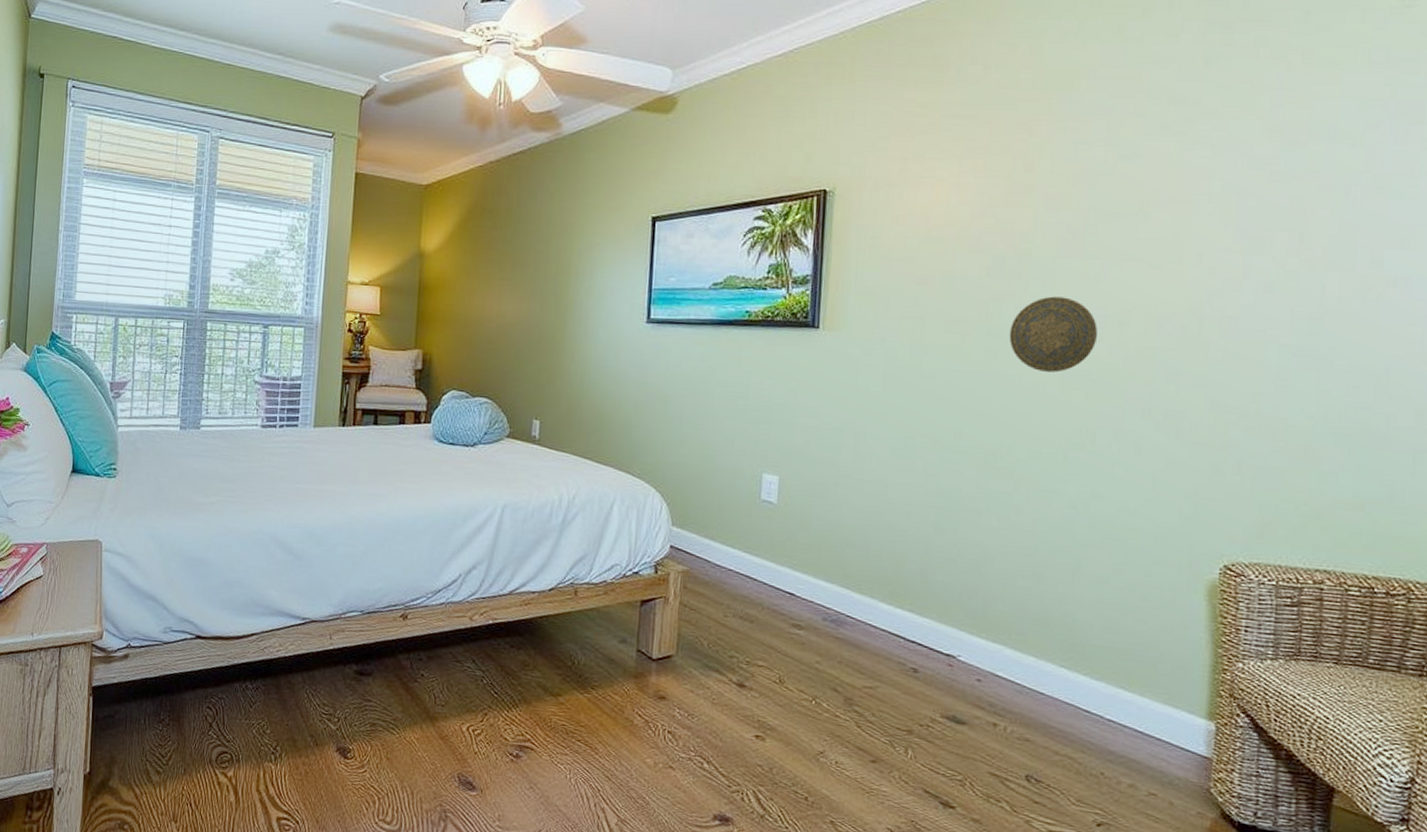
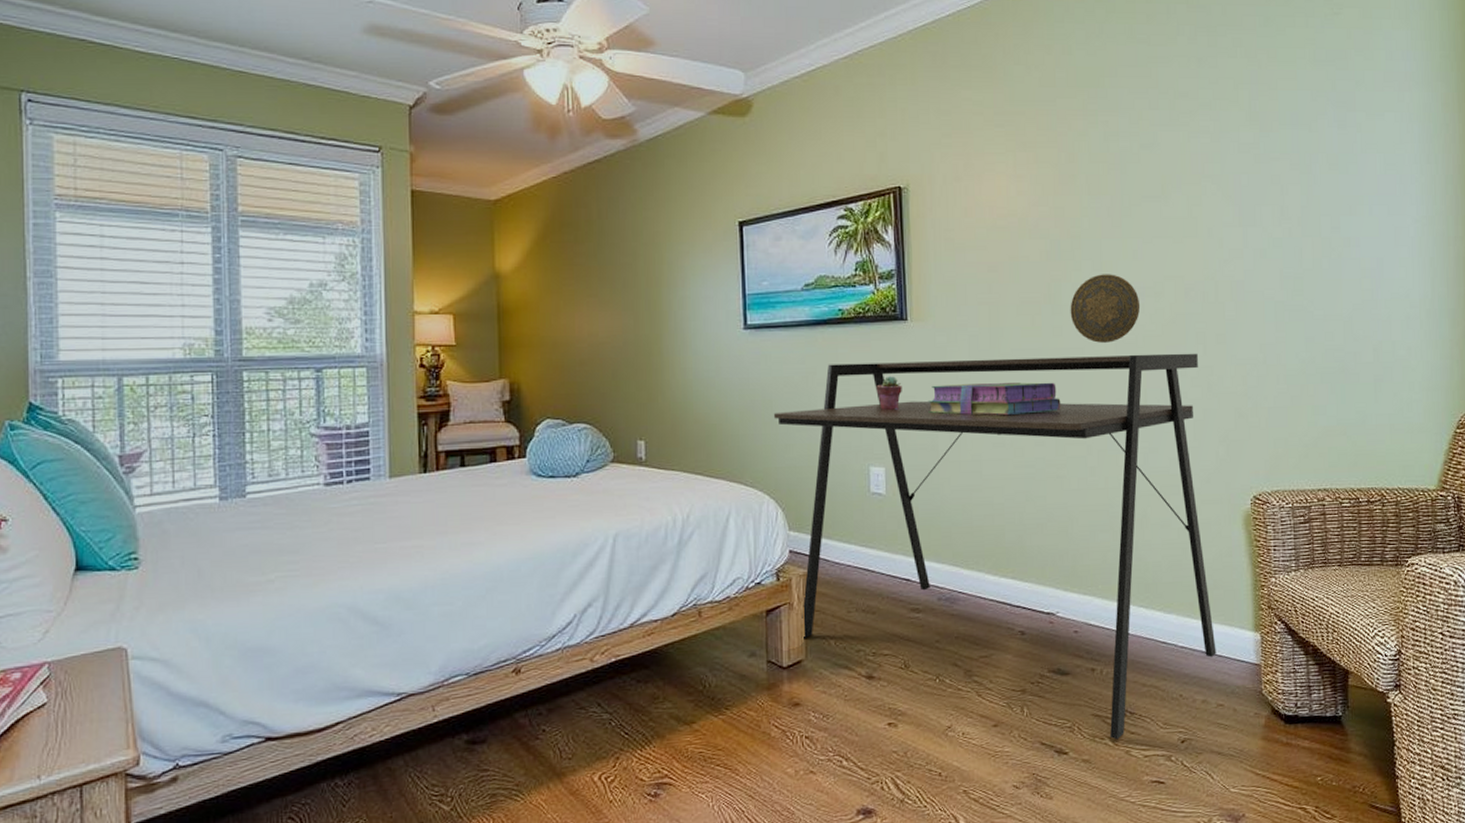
desk: none [667,365,1167,806] -> present [773,353,1216,740]
potted succulent: none [777,384,806,419] -> present [876,376,902,410]
stack of books: none [832,398,987,441] -> present [928,382,1061,416]

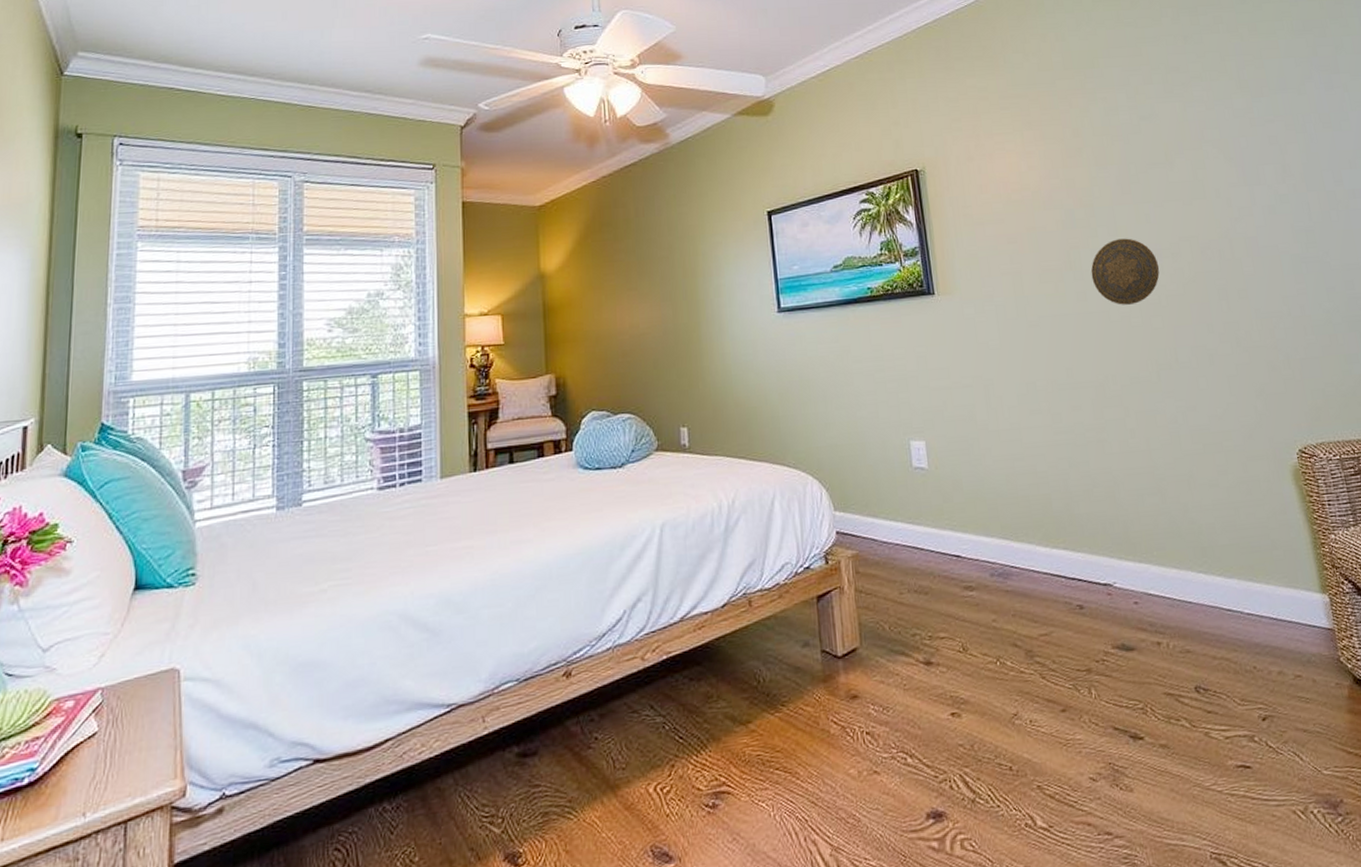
desk: present [773,353,1216,740] -> none [811,309,1286,721]
potted succulent: present [876,376,902,410] -> none [910,350,936,384]
stack of books: present [928,382,1061,416] -> none [962,346,1094,384]

